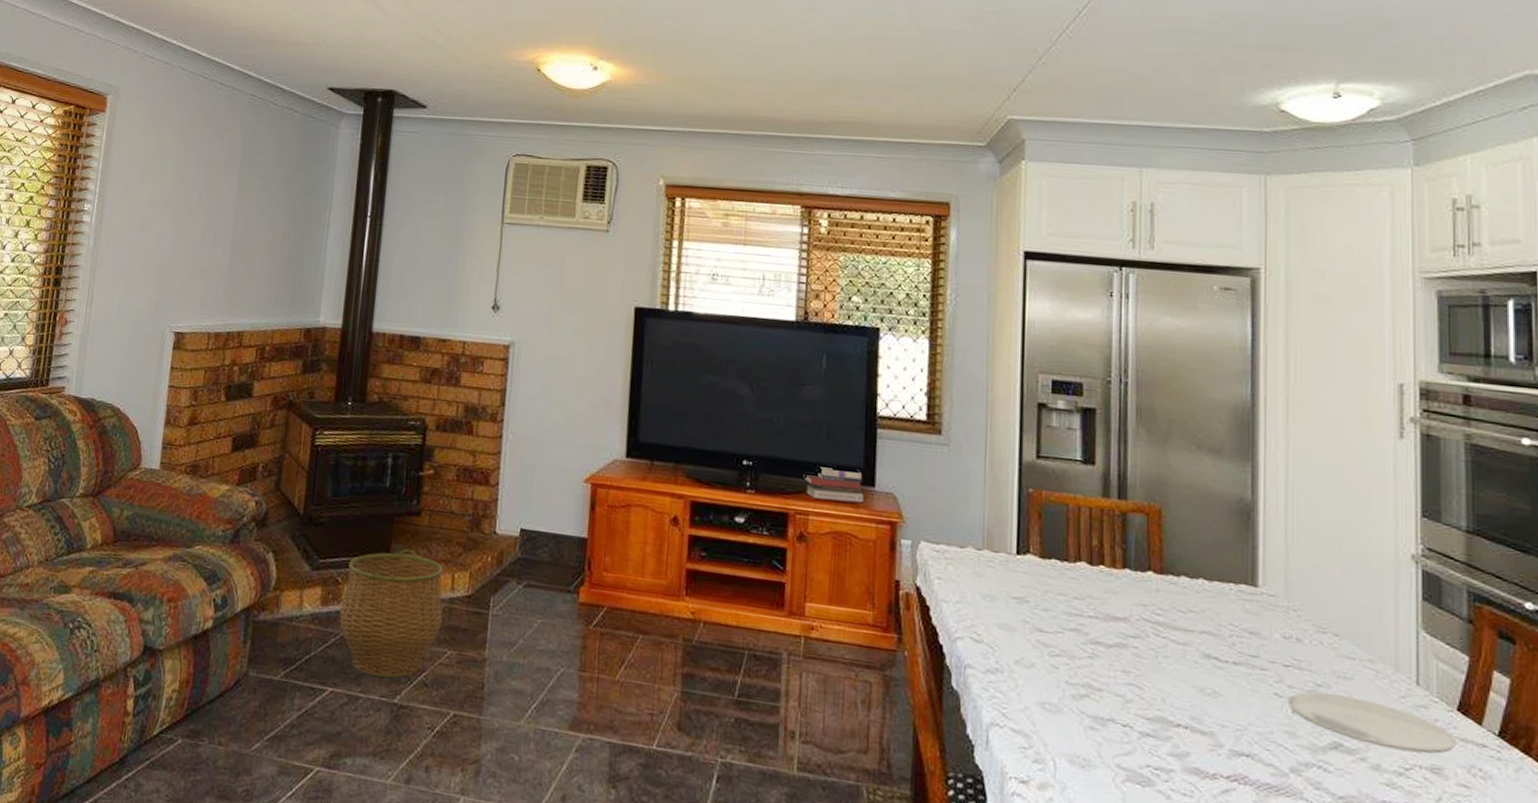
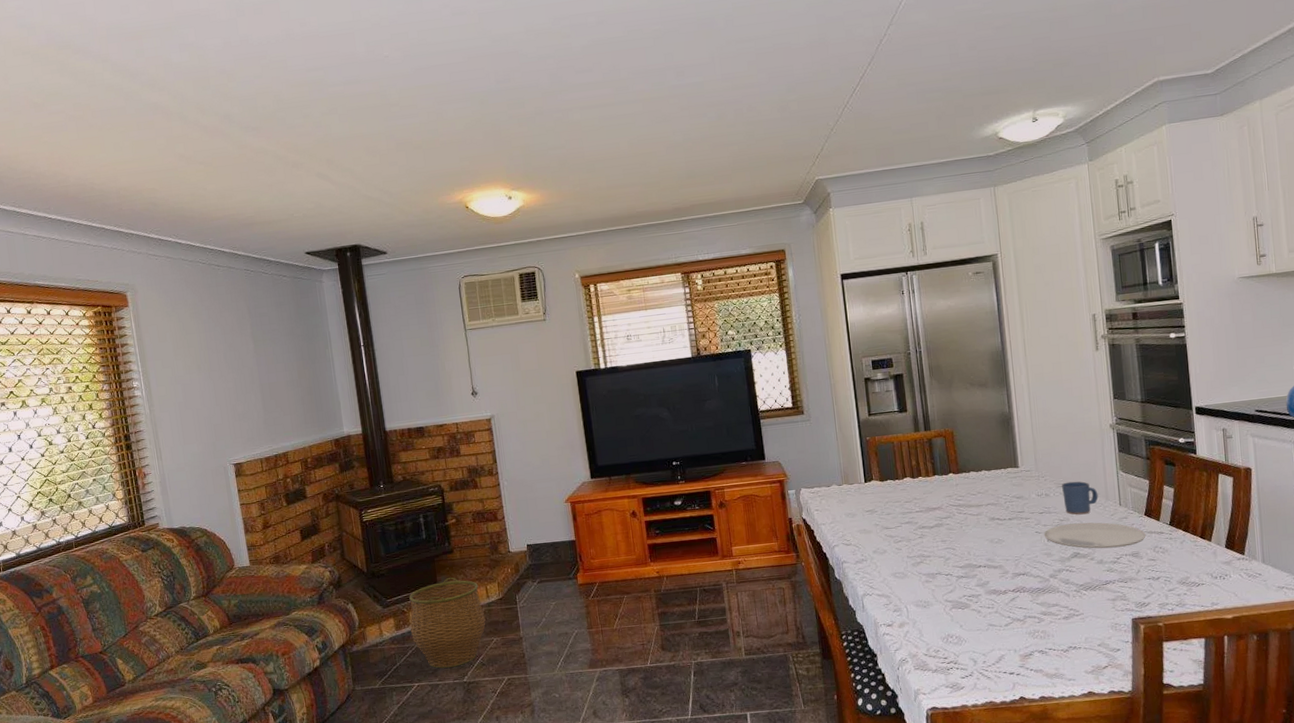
books: present [803,467,864,505] -> none [716,450,759,478]
mug: none [1324,627,1383,685] -> present [1062,481,1098,515]

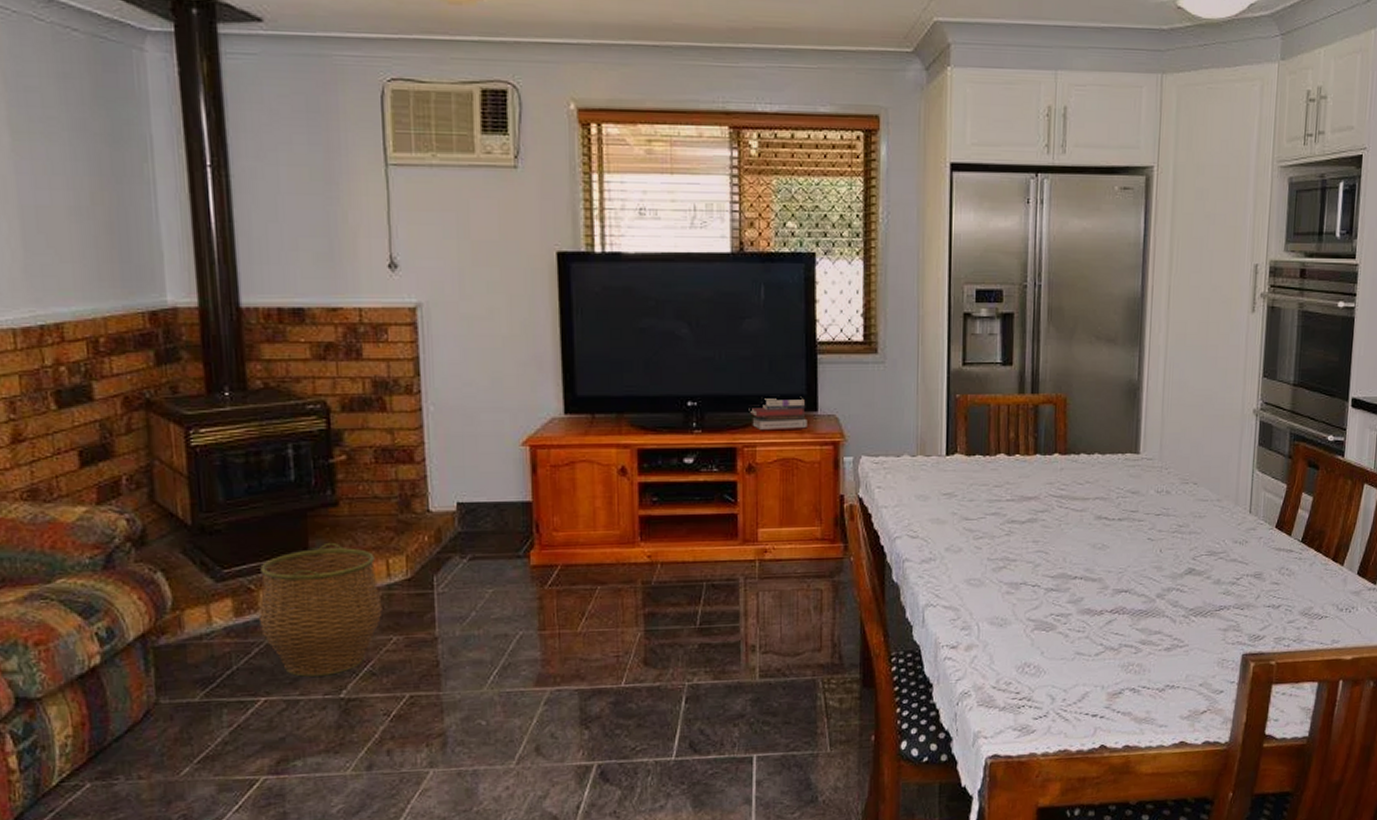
books: none [716,450,759,478] -> present [749,396,807,431]
plate: present [1044,522,1146,549] -> none [1157,531,1274,566]
mug: present [1062,481,1098,515] -> none [1186,477,1227,521]

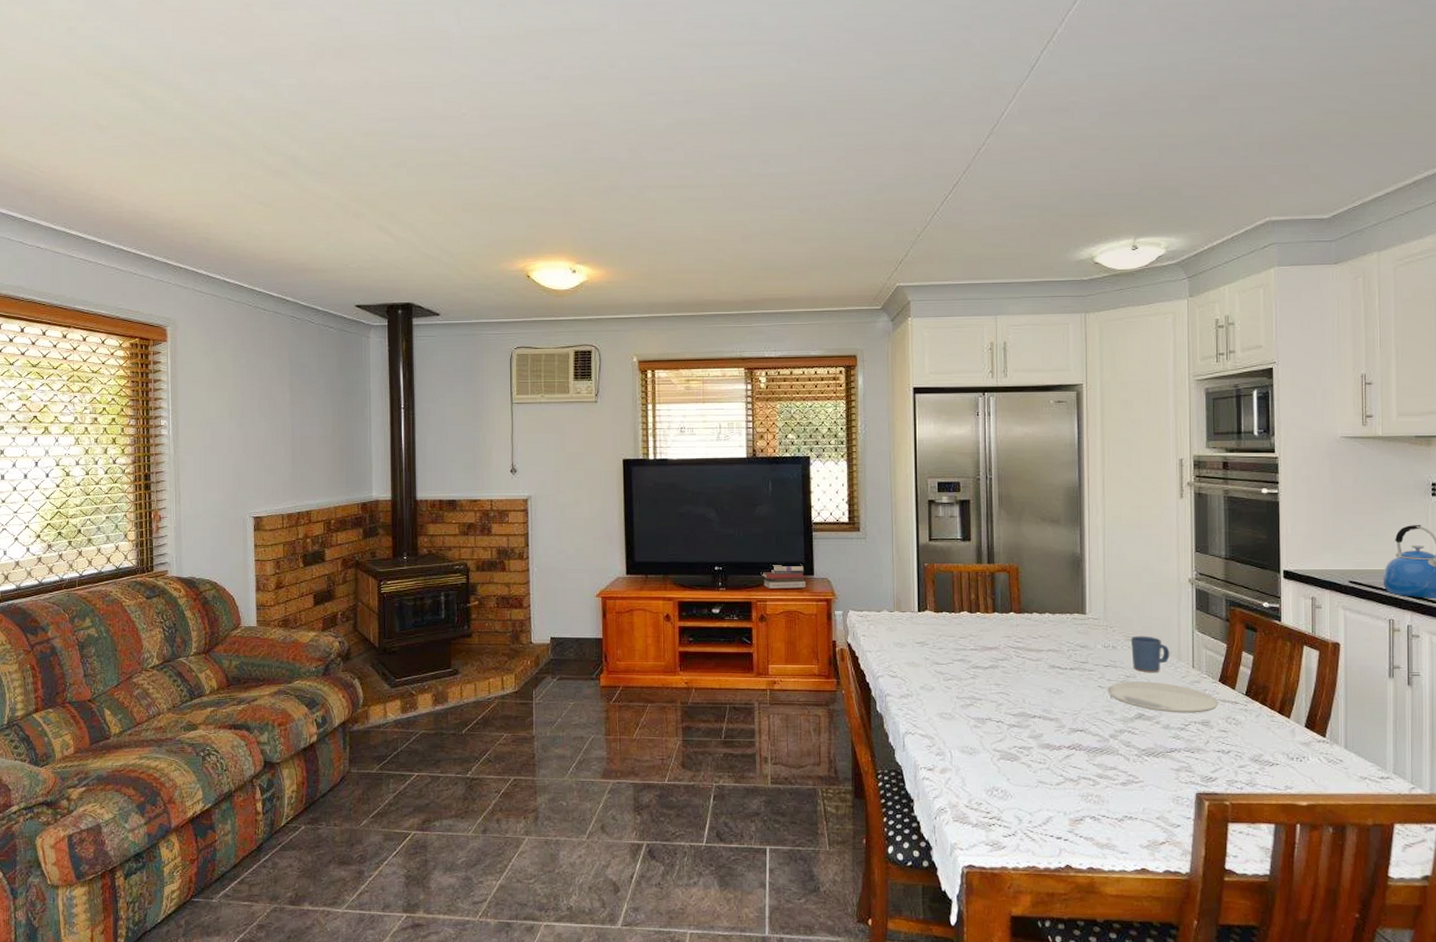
basket: present [258,542,382,677] -> none [416,663,498,760]
plate: none [1157,531,1274,566] -> present [1107,681,1219,713]
mug: none [1186,477,1227,521] -> present [1131,636,1170,673]

